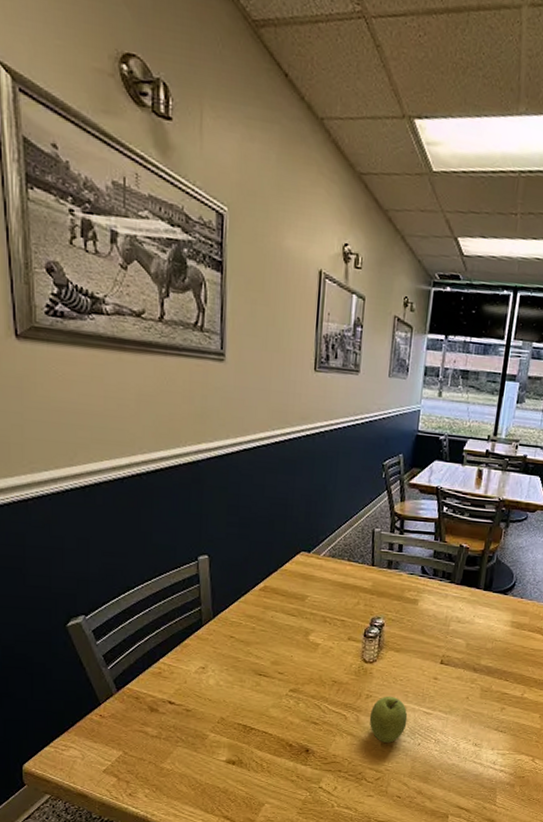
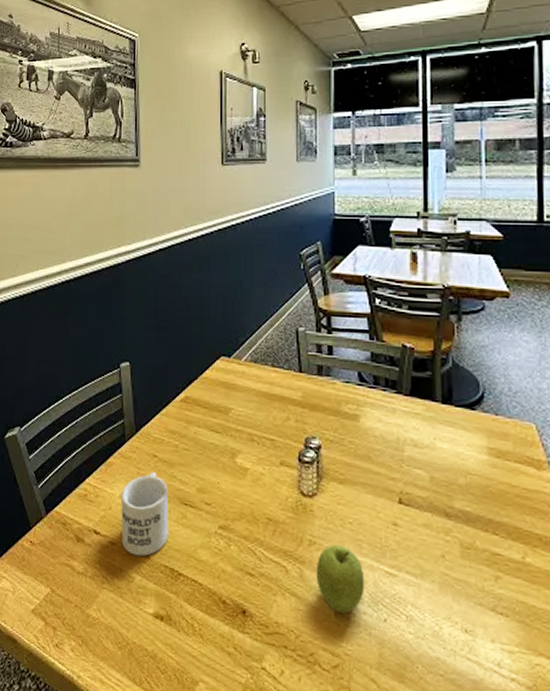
mug: none [196,649,244,719] -> present [121,471,169,557]

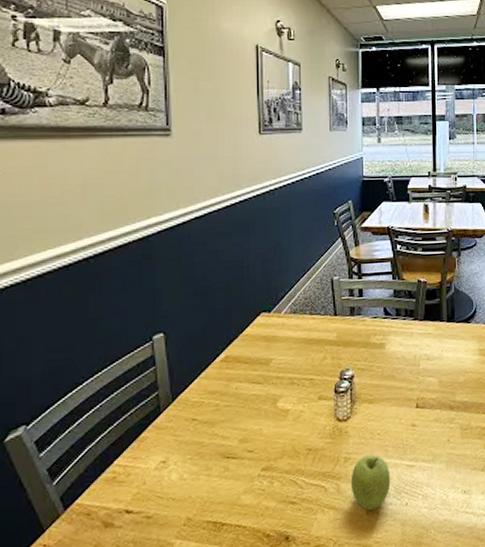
mug: present [121,471,169,557] -> none [157,434,211,522]

